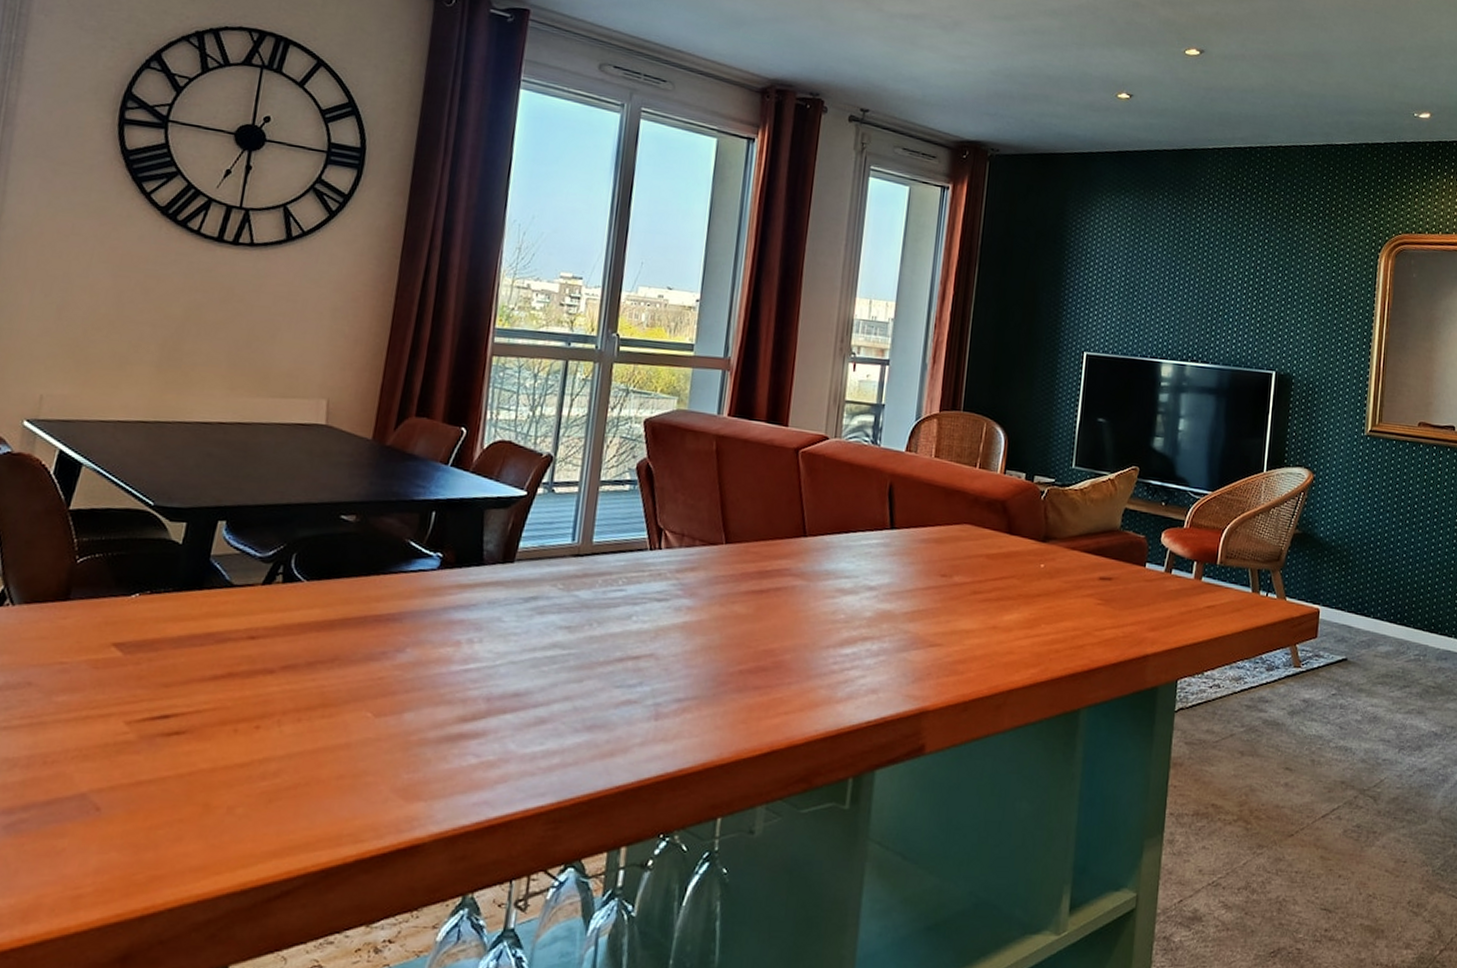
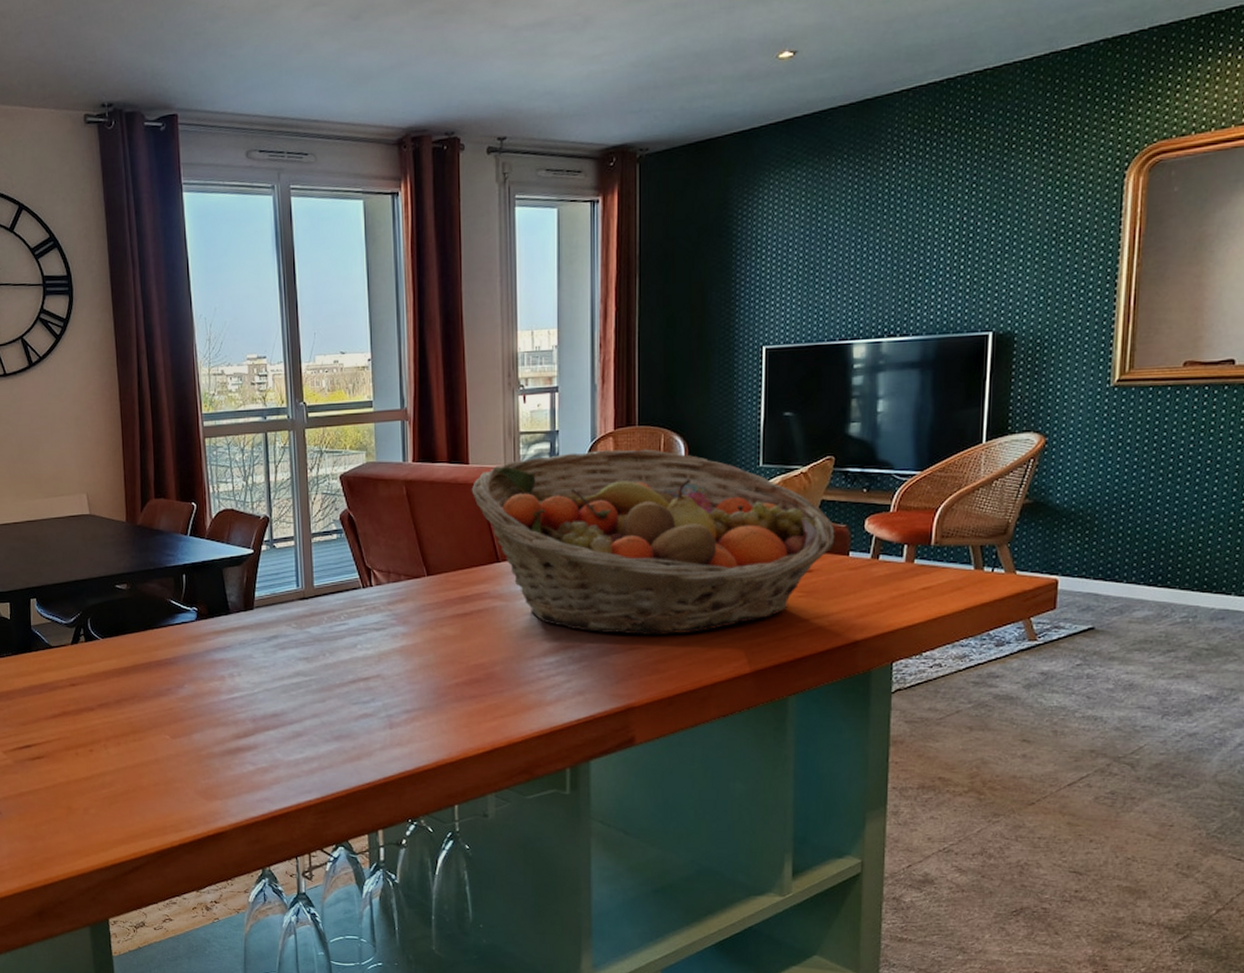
fruit basket: none [786,429,1135,634] -> present [471,449,835,635]

